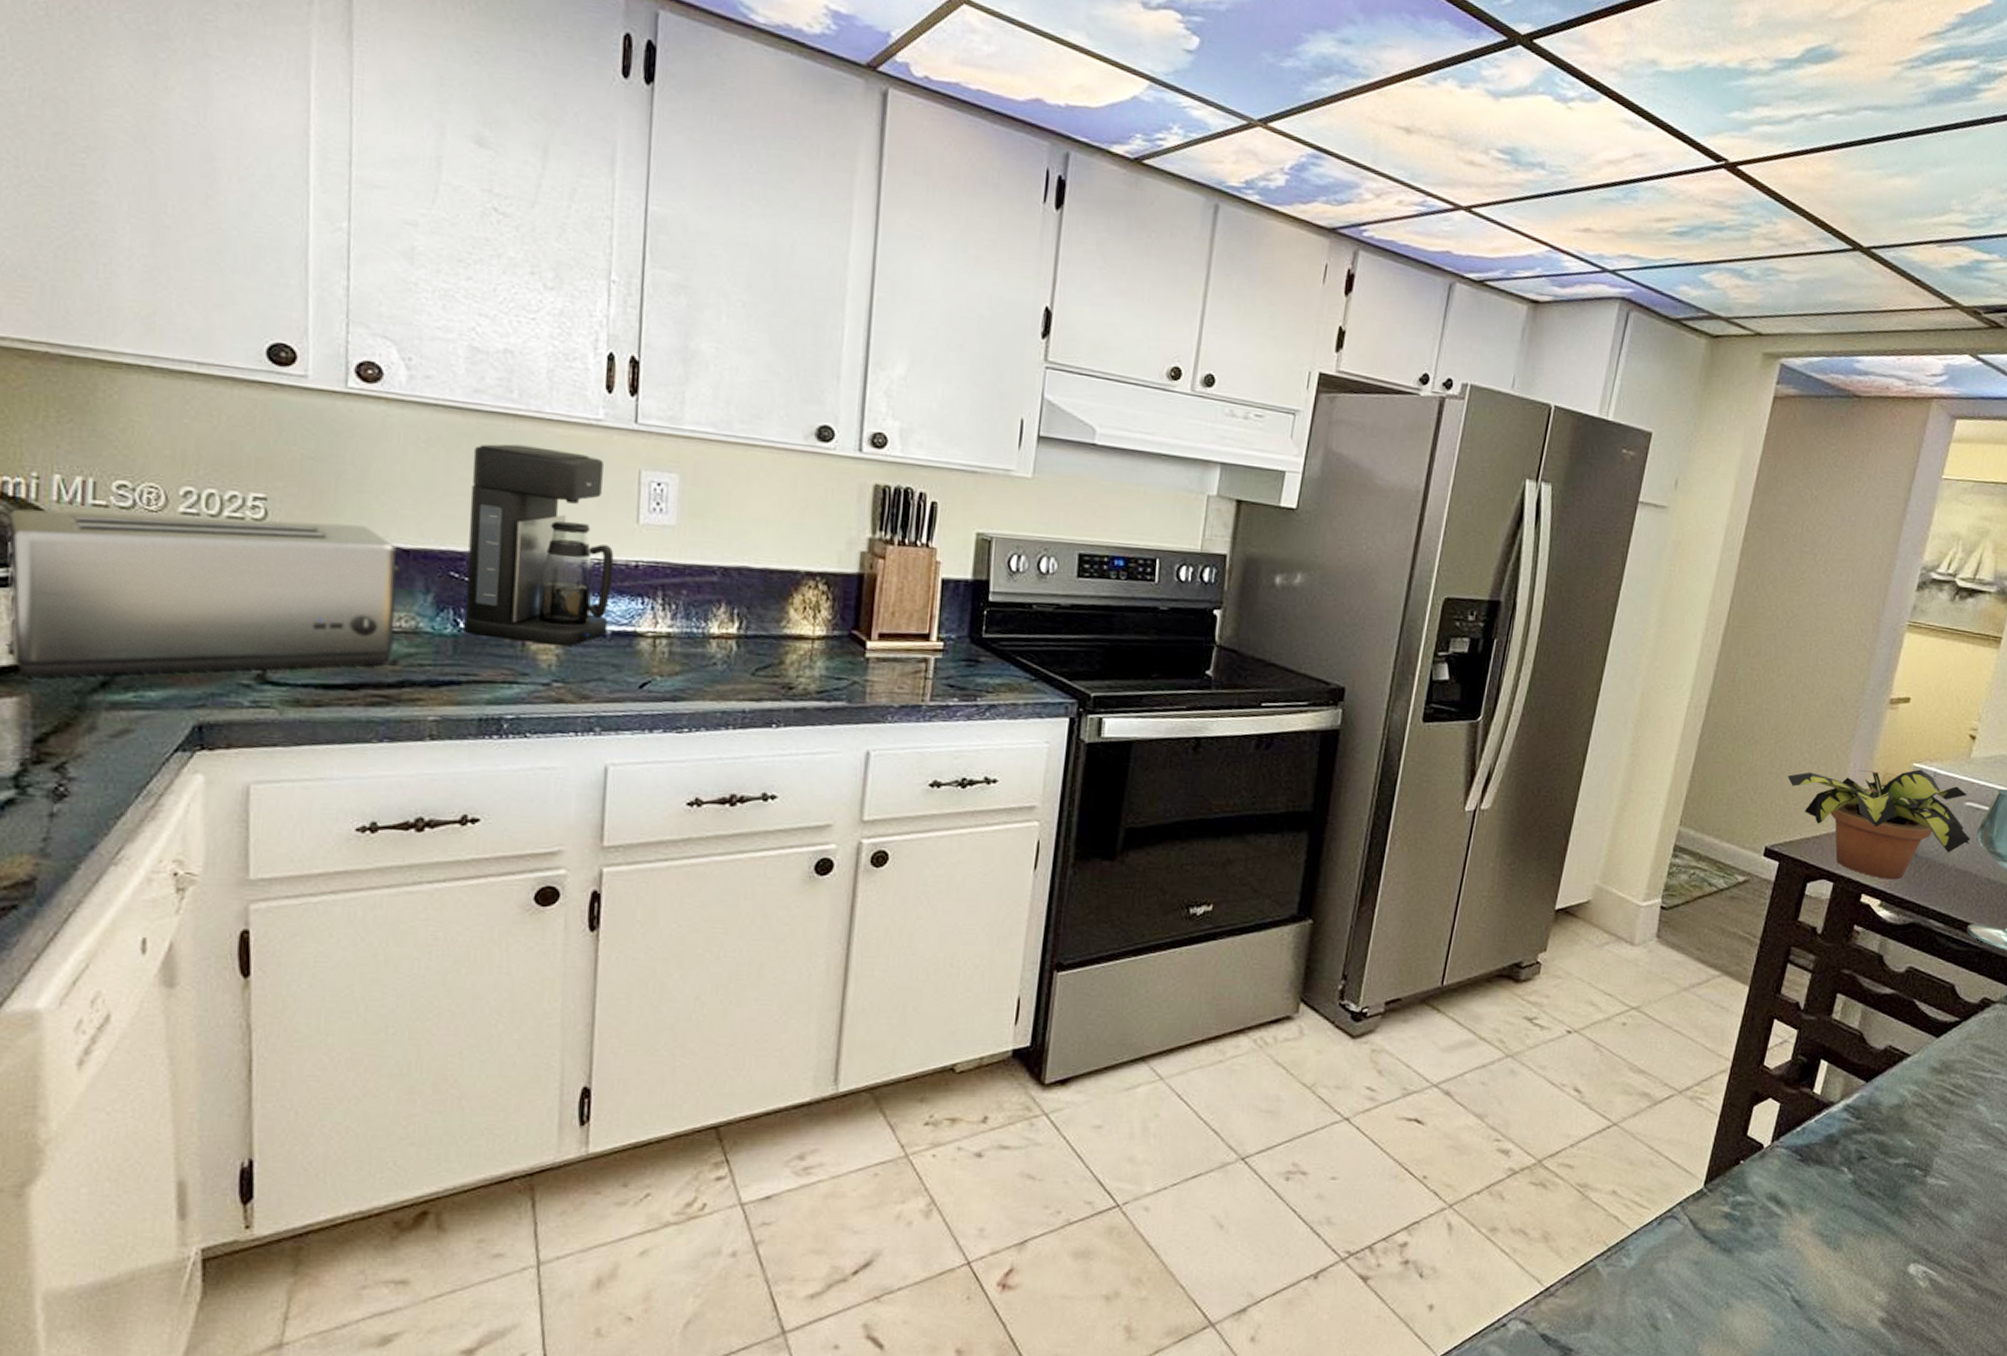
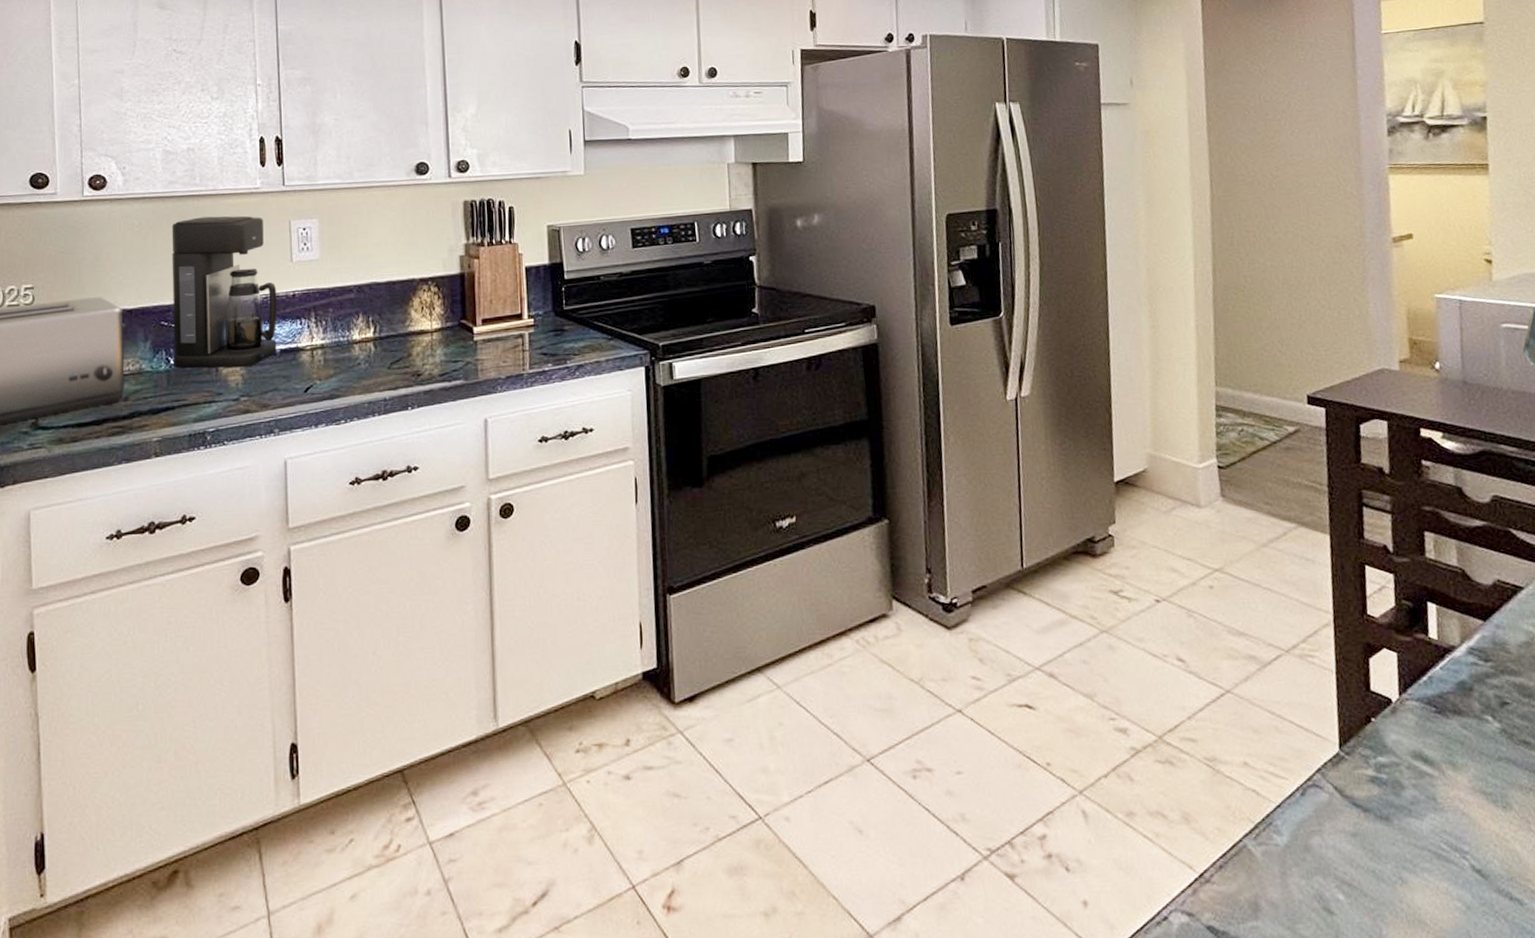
flower pot: present [1787,769,1971,880] -> none [1310,299,1519,411]

